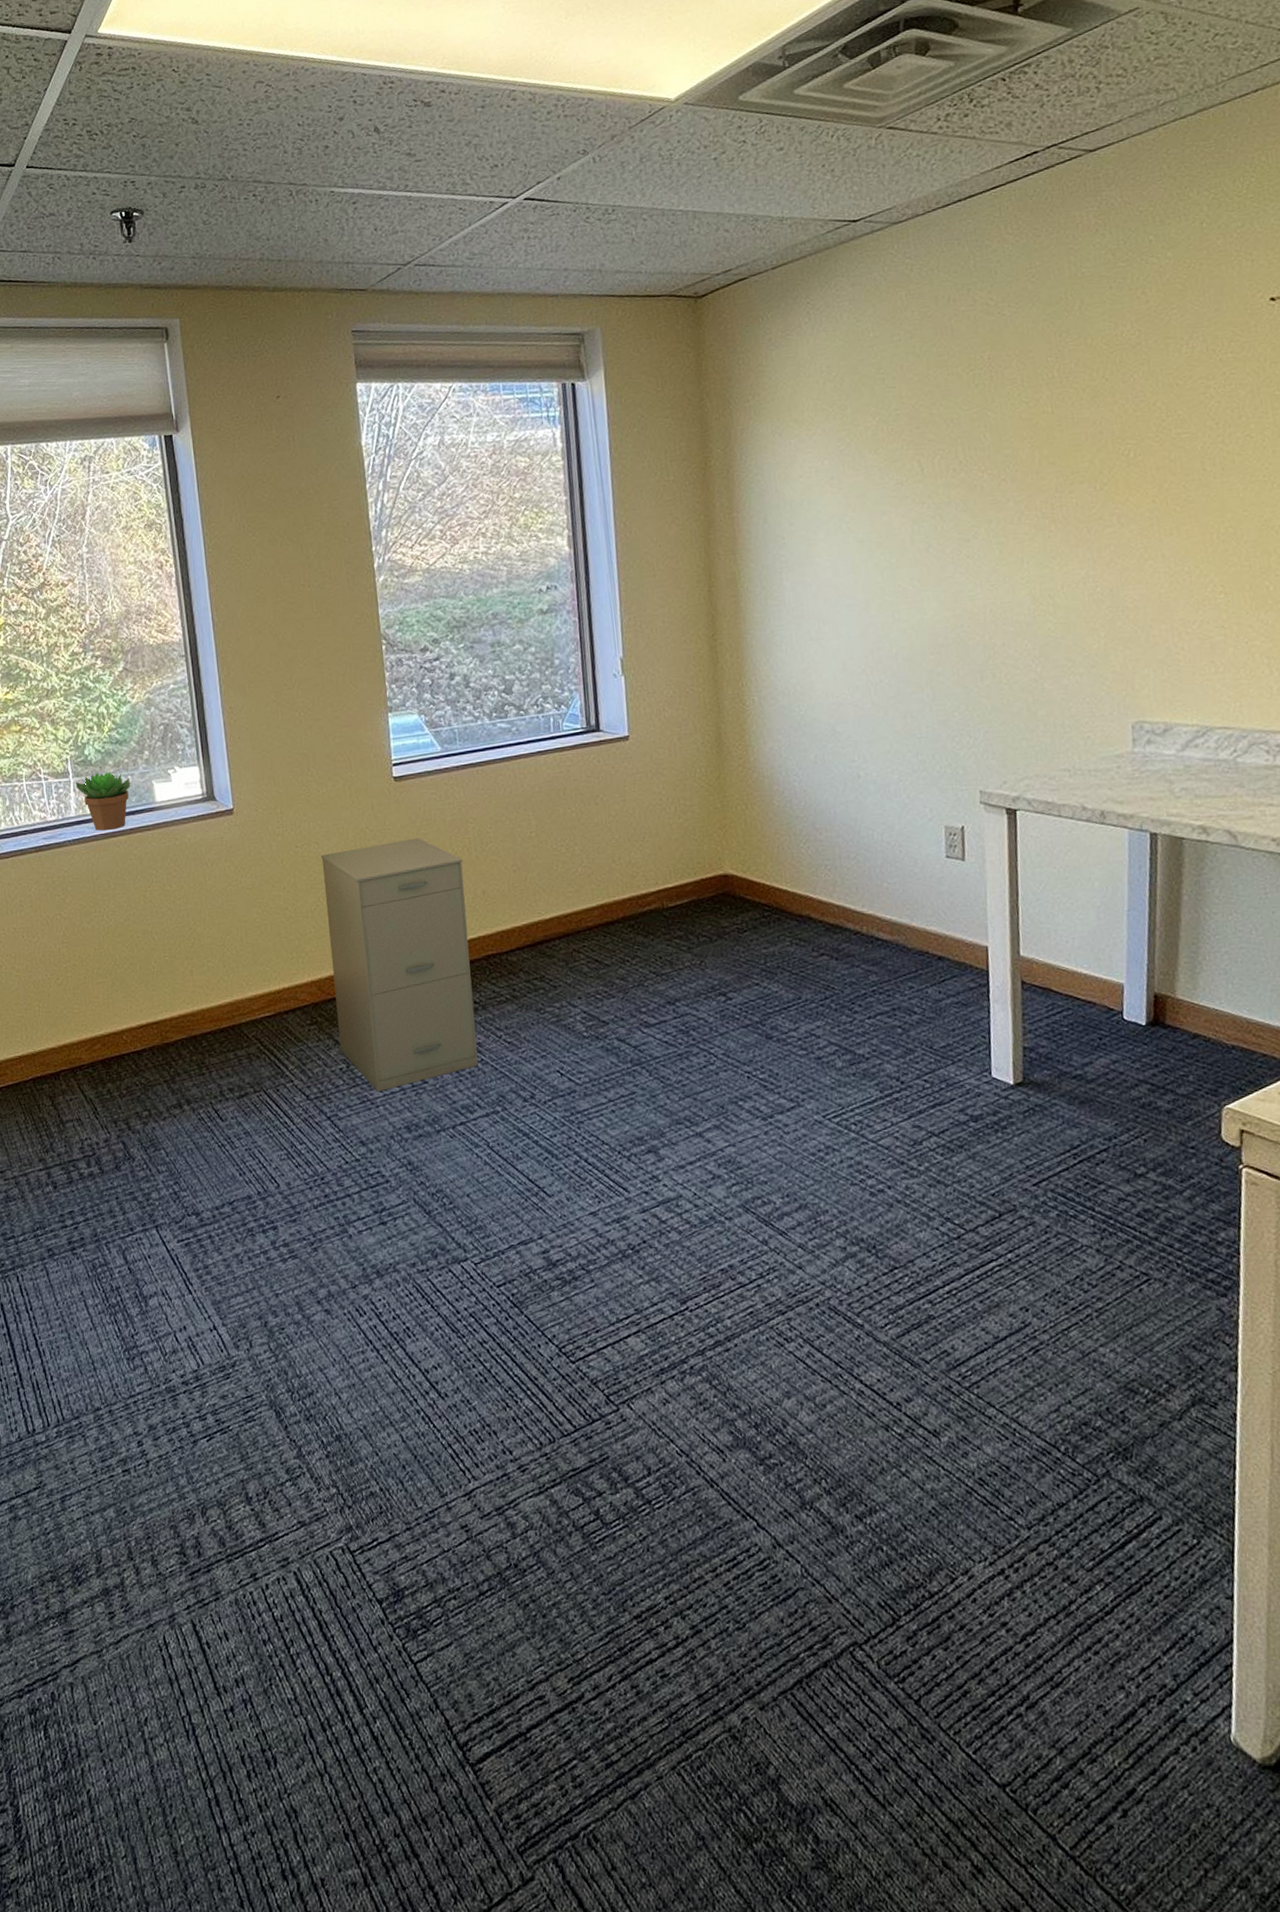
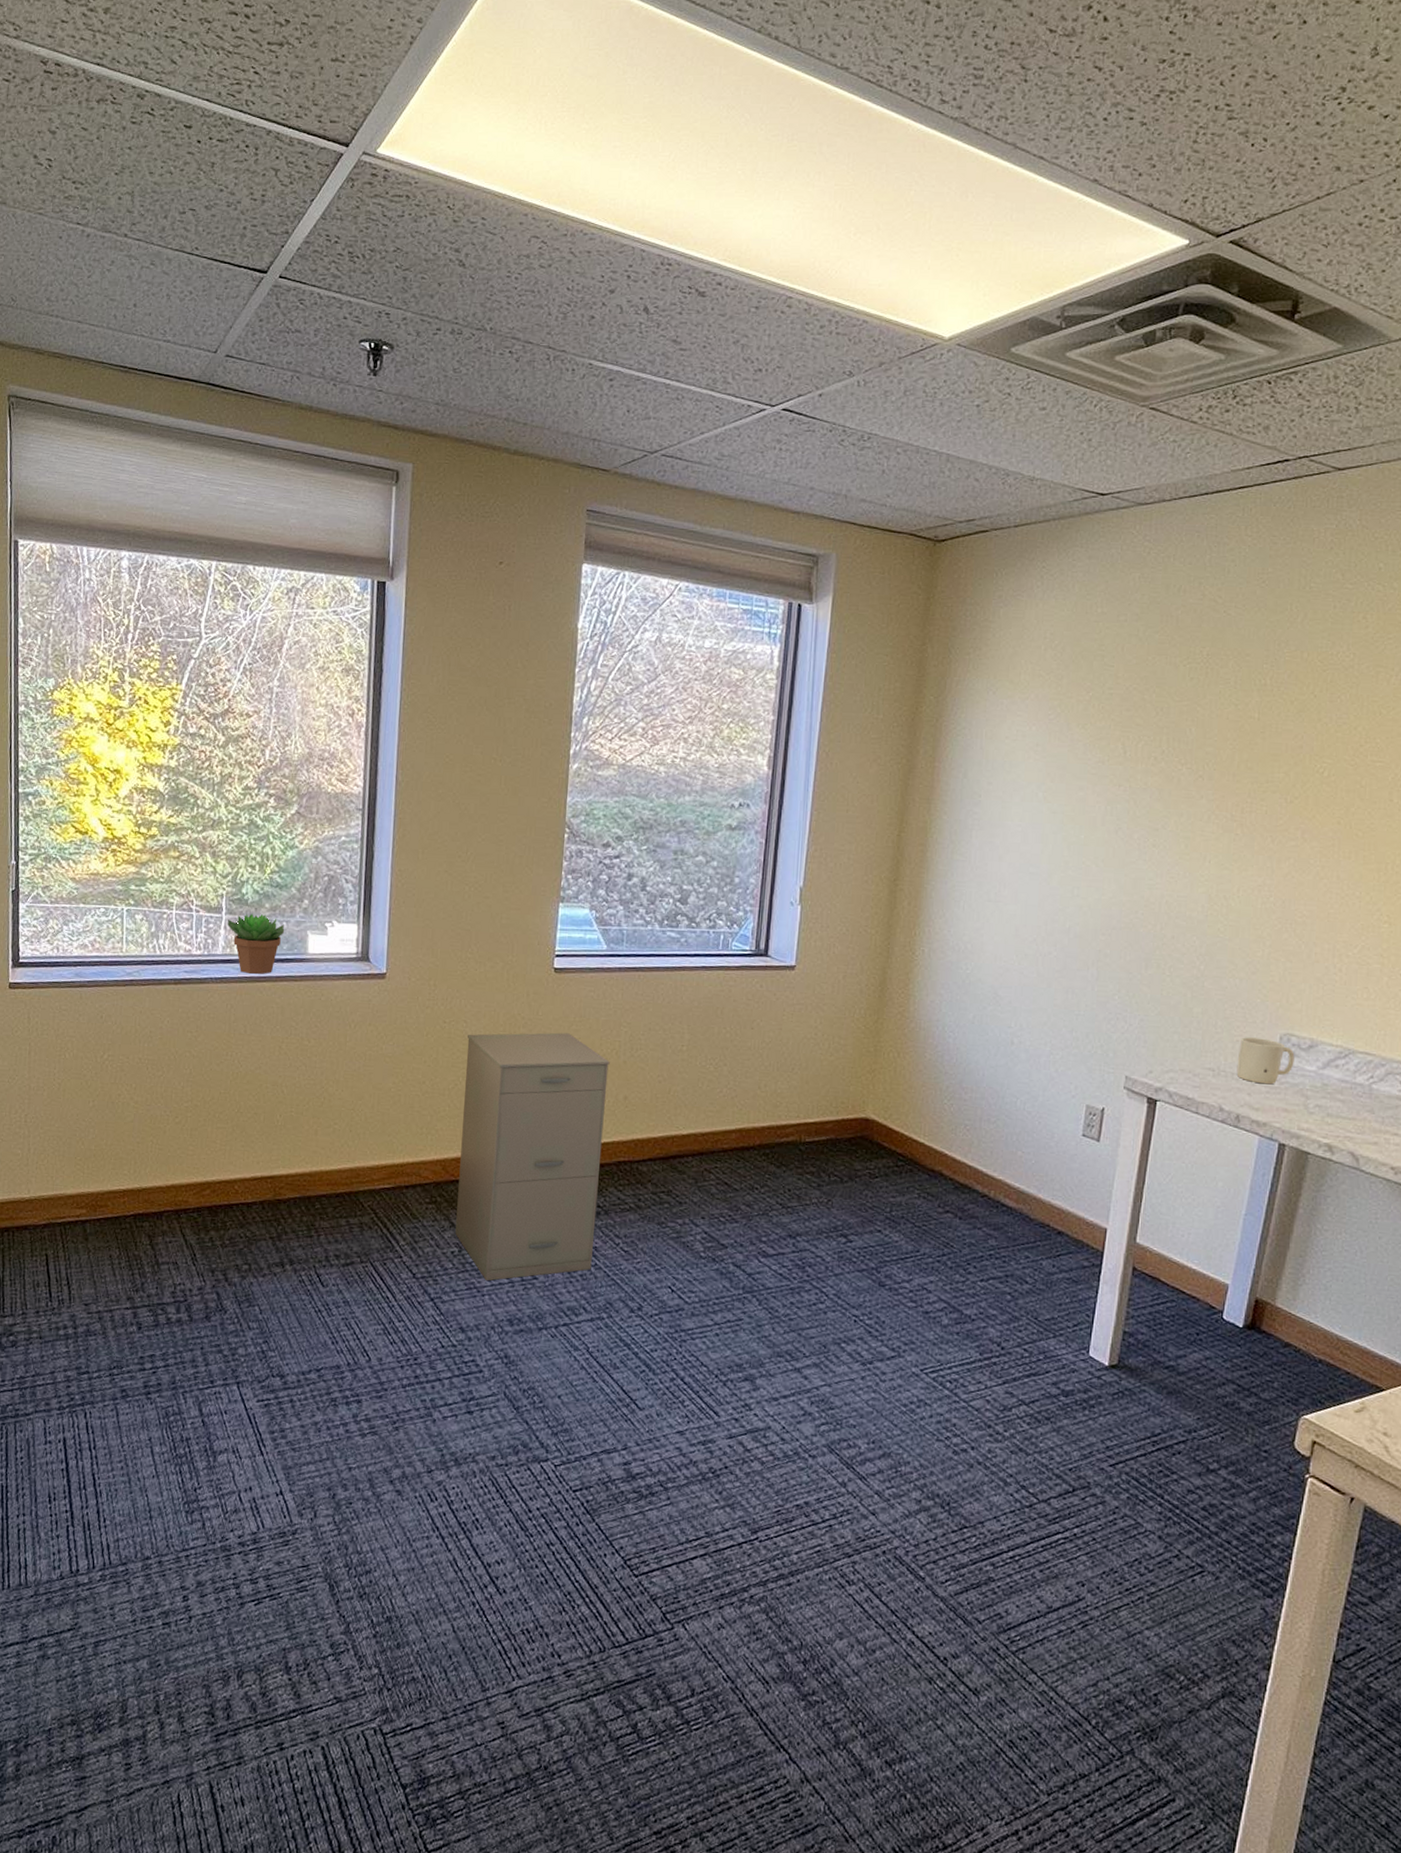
mug: none [1091,730,1152,777] -> present [1236,1037,1295,1085]

